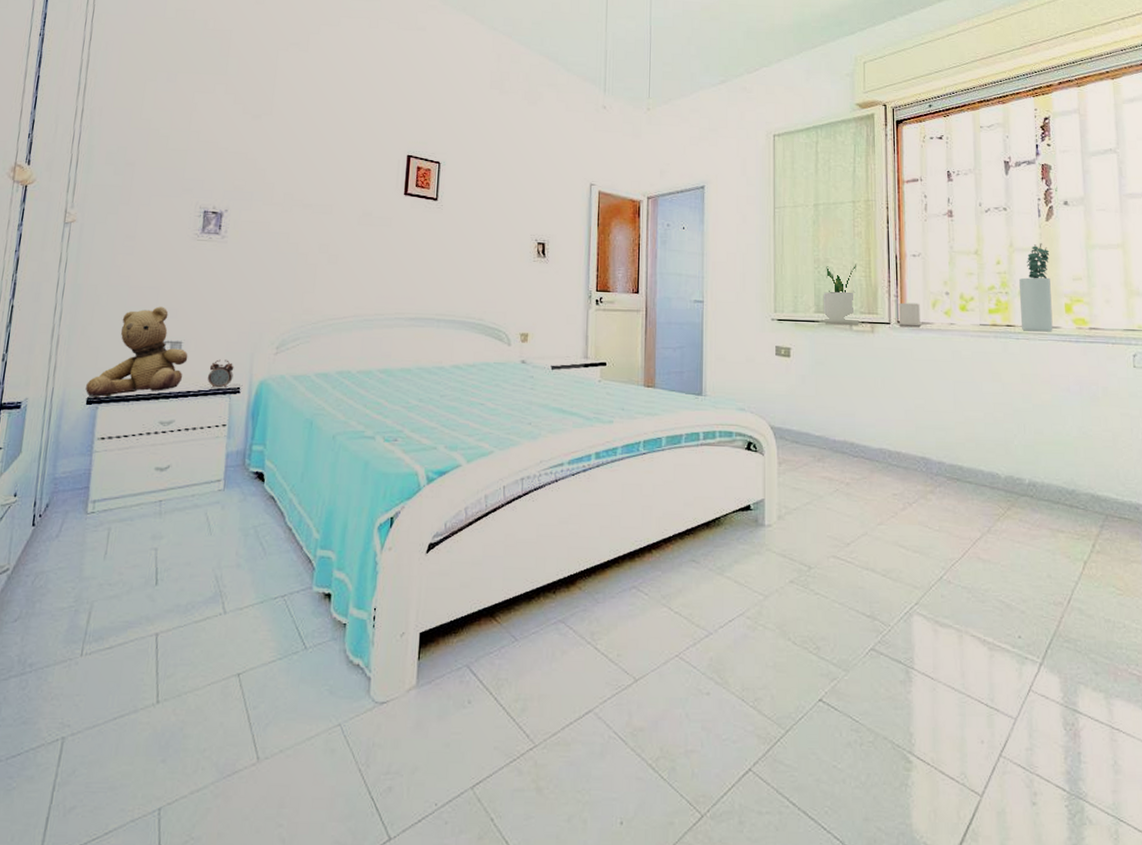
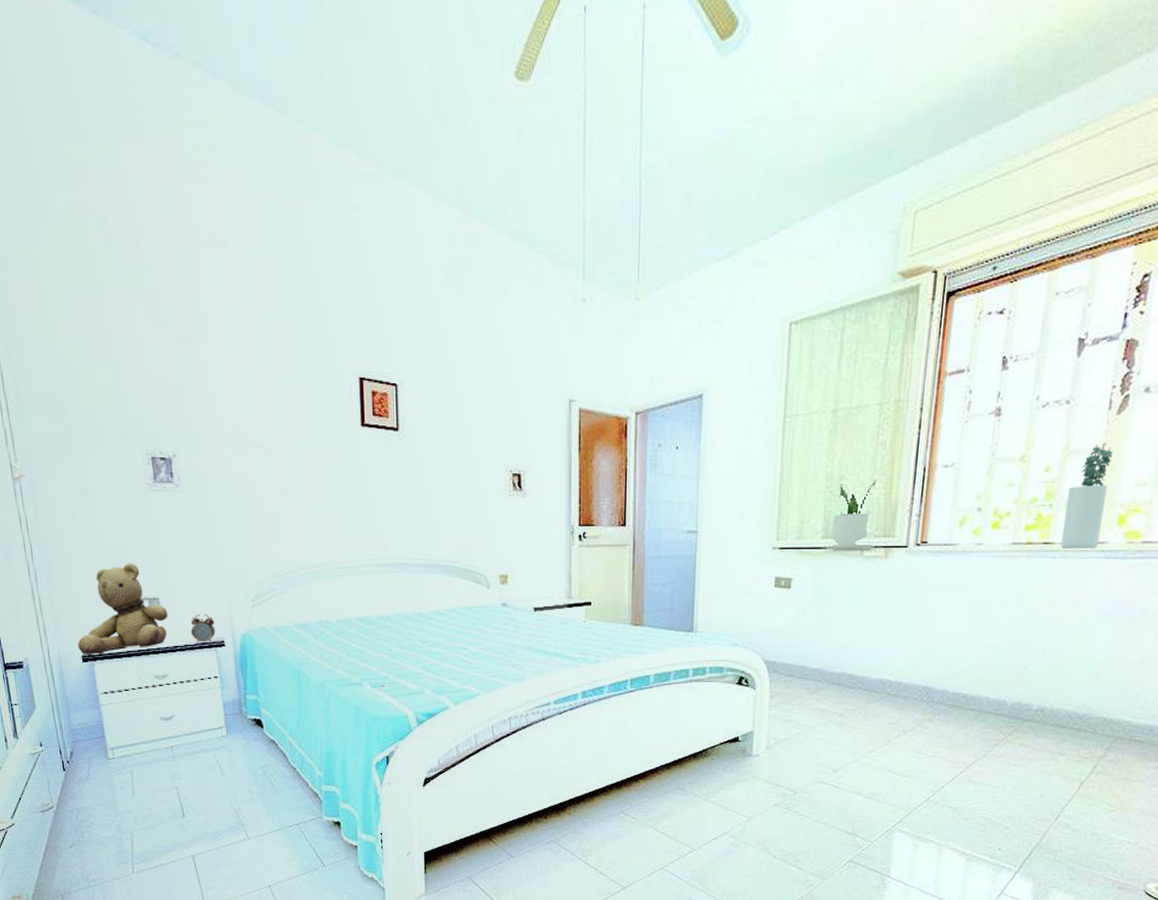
candle: present [893,302,927,328] -> none [910,522,950,550]

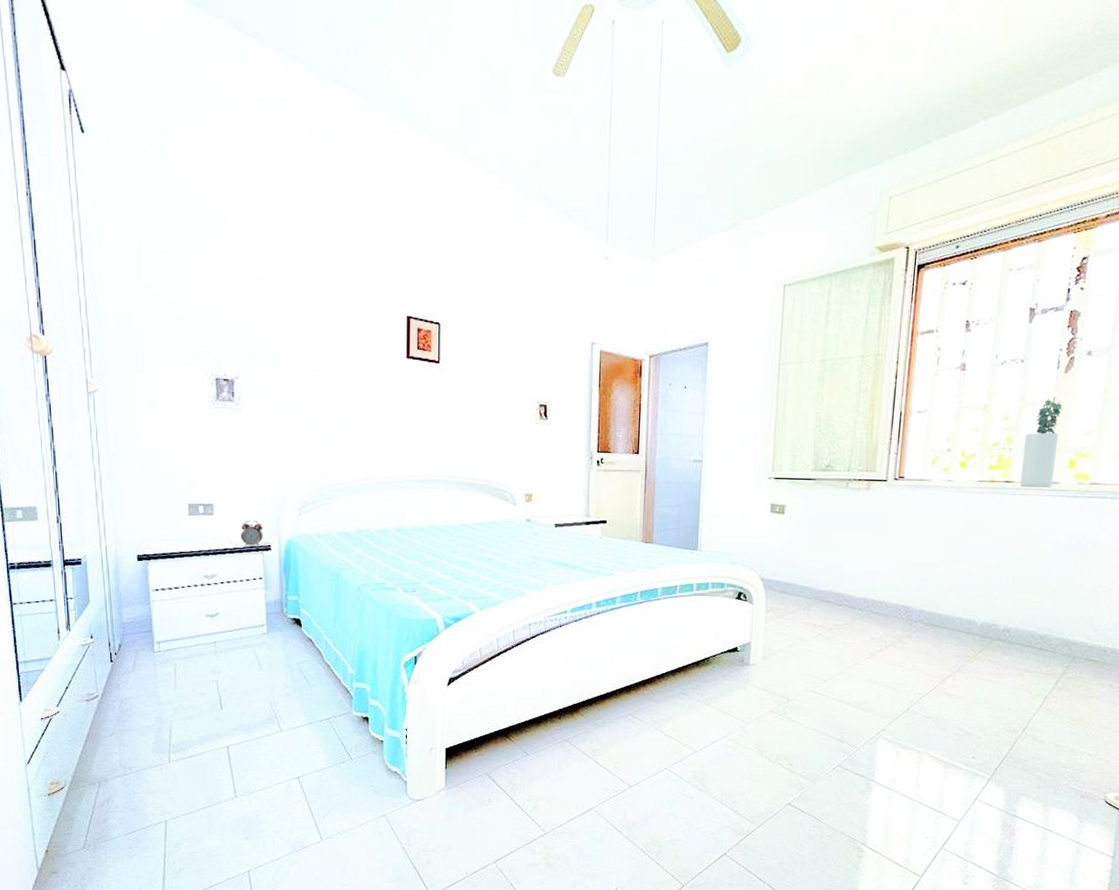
teddy bear: present [78,563,168,655] -> none [135,471,221,554]
planter: present [831,478,877,552] -> none [820,420,860,484]

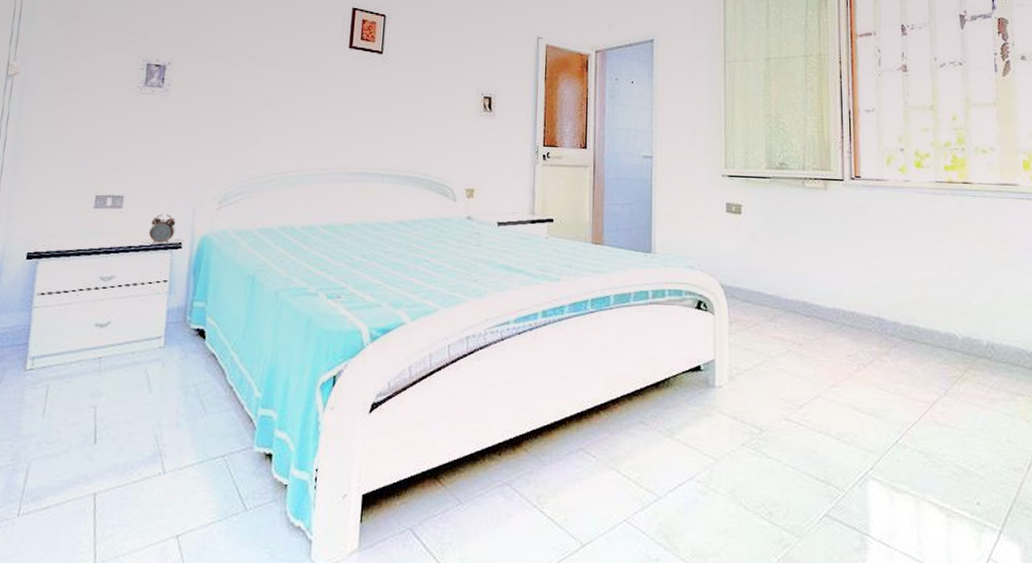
vase: present [1020,397,1063,488] -> none [976,99,1011,190]

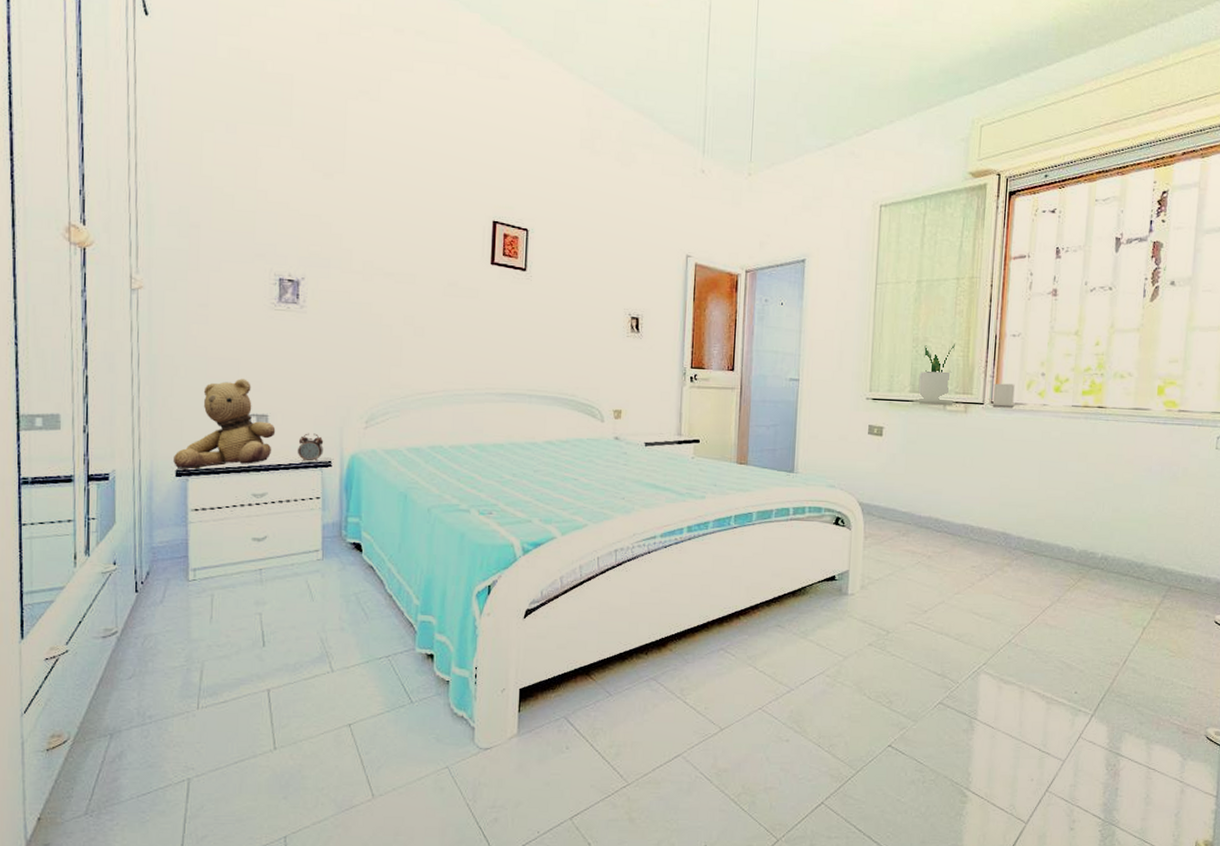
teddy bear: none [26,160,130,252] -> present [174,378,276,469]
planter: none [774,118,812,183] -> present [918,342,956,407]
candle: none [846,159,881,185] -> present [986,383,1020,408]

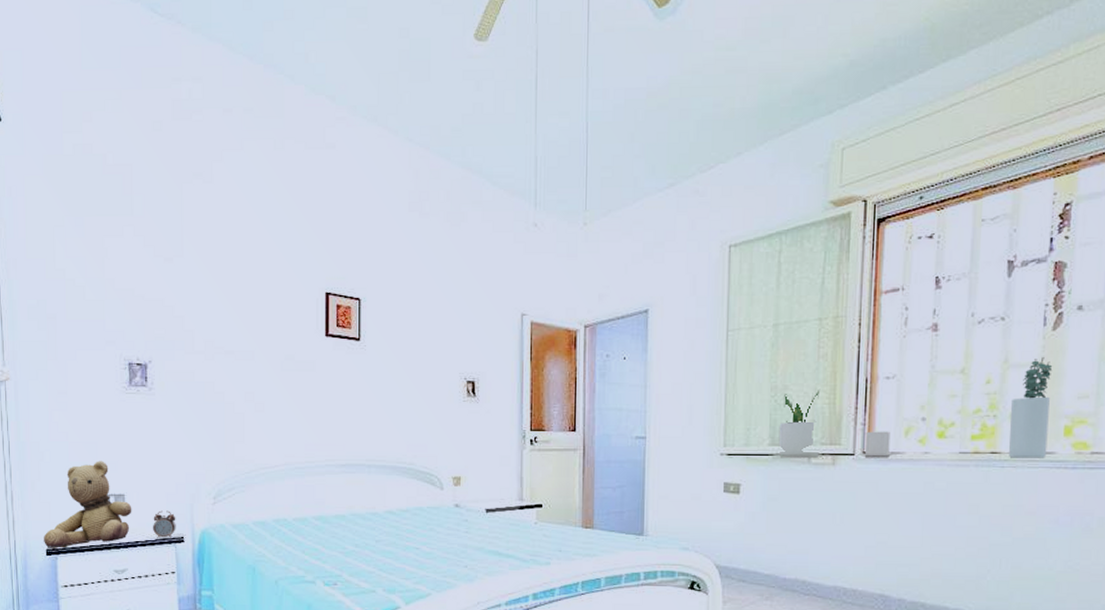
vase: none [1113,325,1150,414] -> present [1009,357,1053,458]

